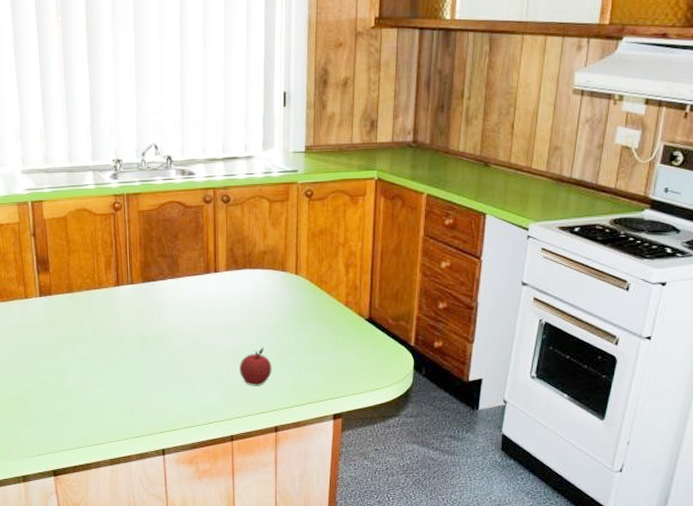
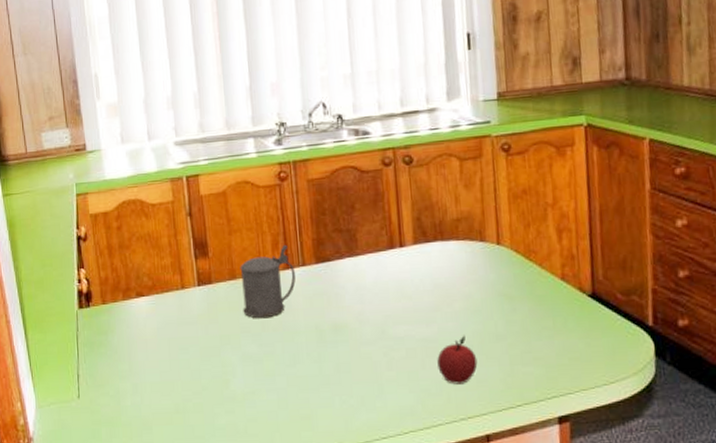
beer stein: none [77,265,124,327] -> present [240,244,296,319]

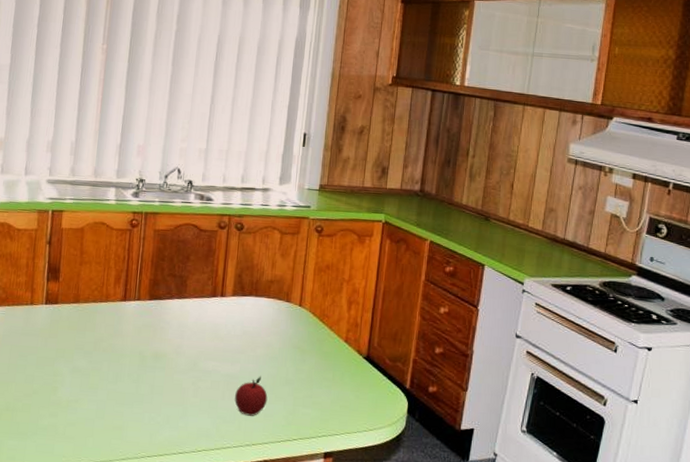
beer stein: present [240,244,296,319] -> none [80,280,131,340]

